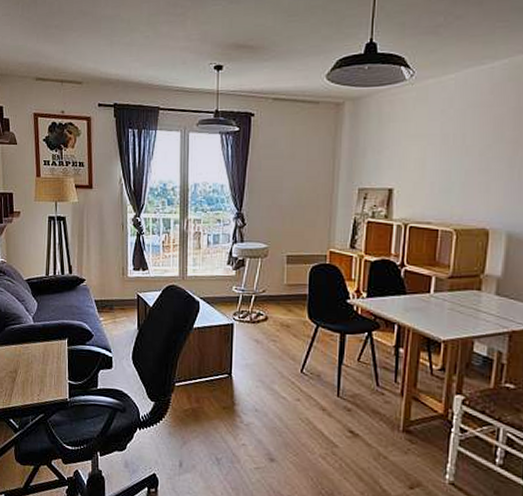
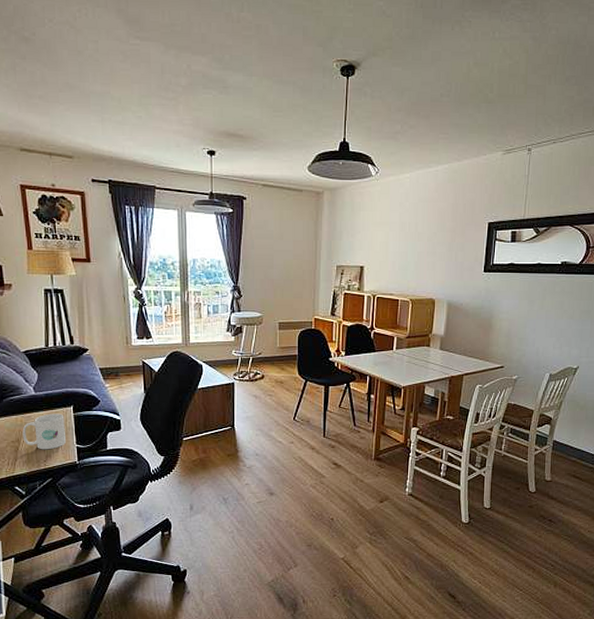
mug: none [20,345,59,384] -> present [22,414,66,450]

